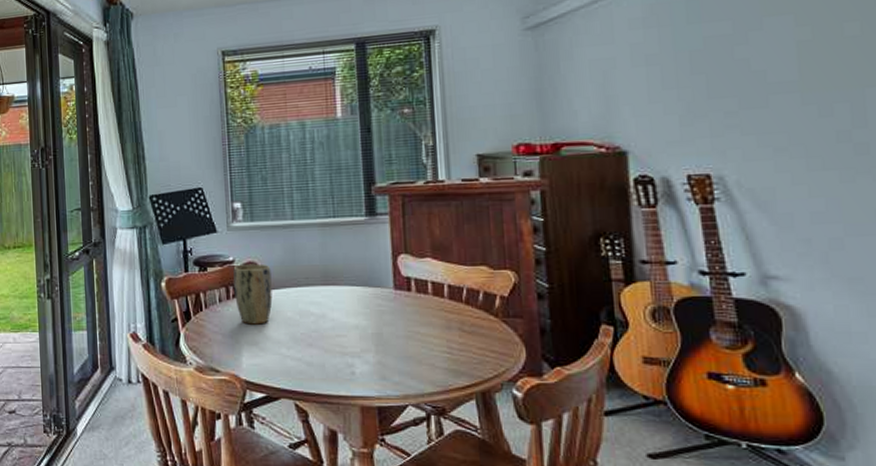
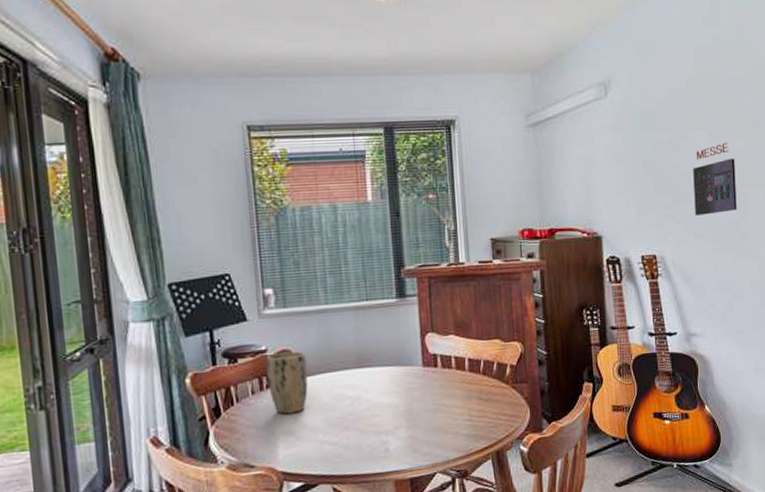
album cover: none [770,27,849,124] -> present [693,142,737,216]

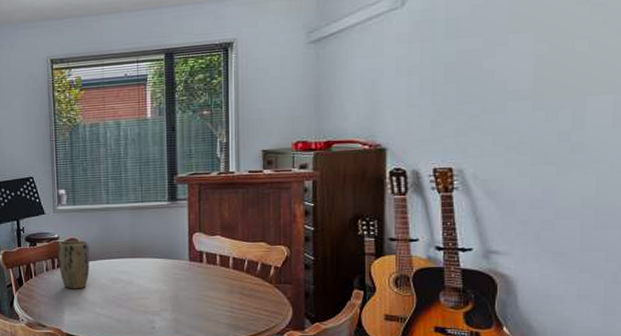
album cover: present [693,142,737,216] -> none [509,44,572,126]

